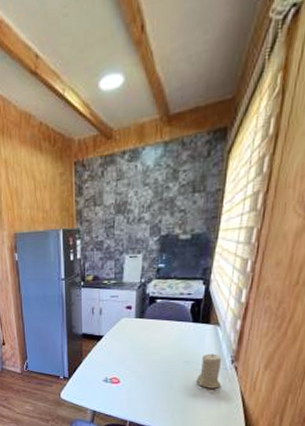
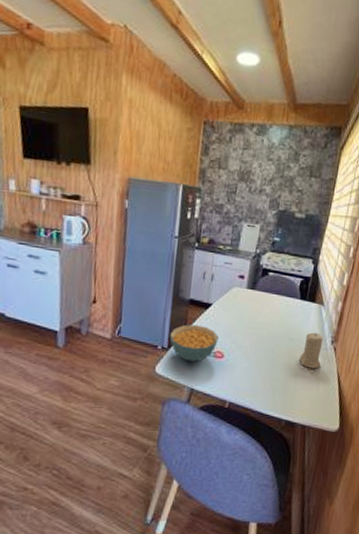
cereal bowl: none [69,356,113,388] -> present [170,324,218,362]

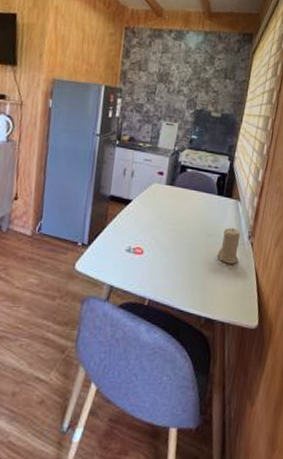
cereal bowl: present [170,324,218,362] -> none [90,220,138,258]

